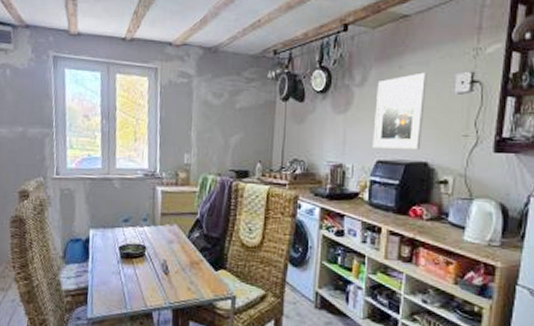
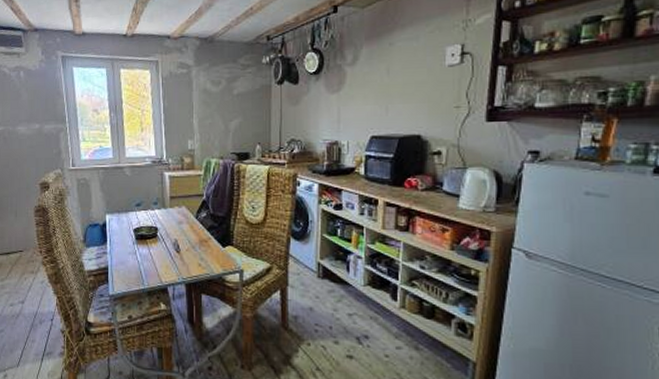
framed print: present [372,72,427,149] -> none [366,47,417,124]

